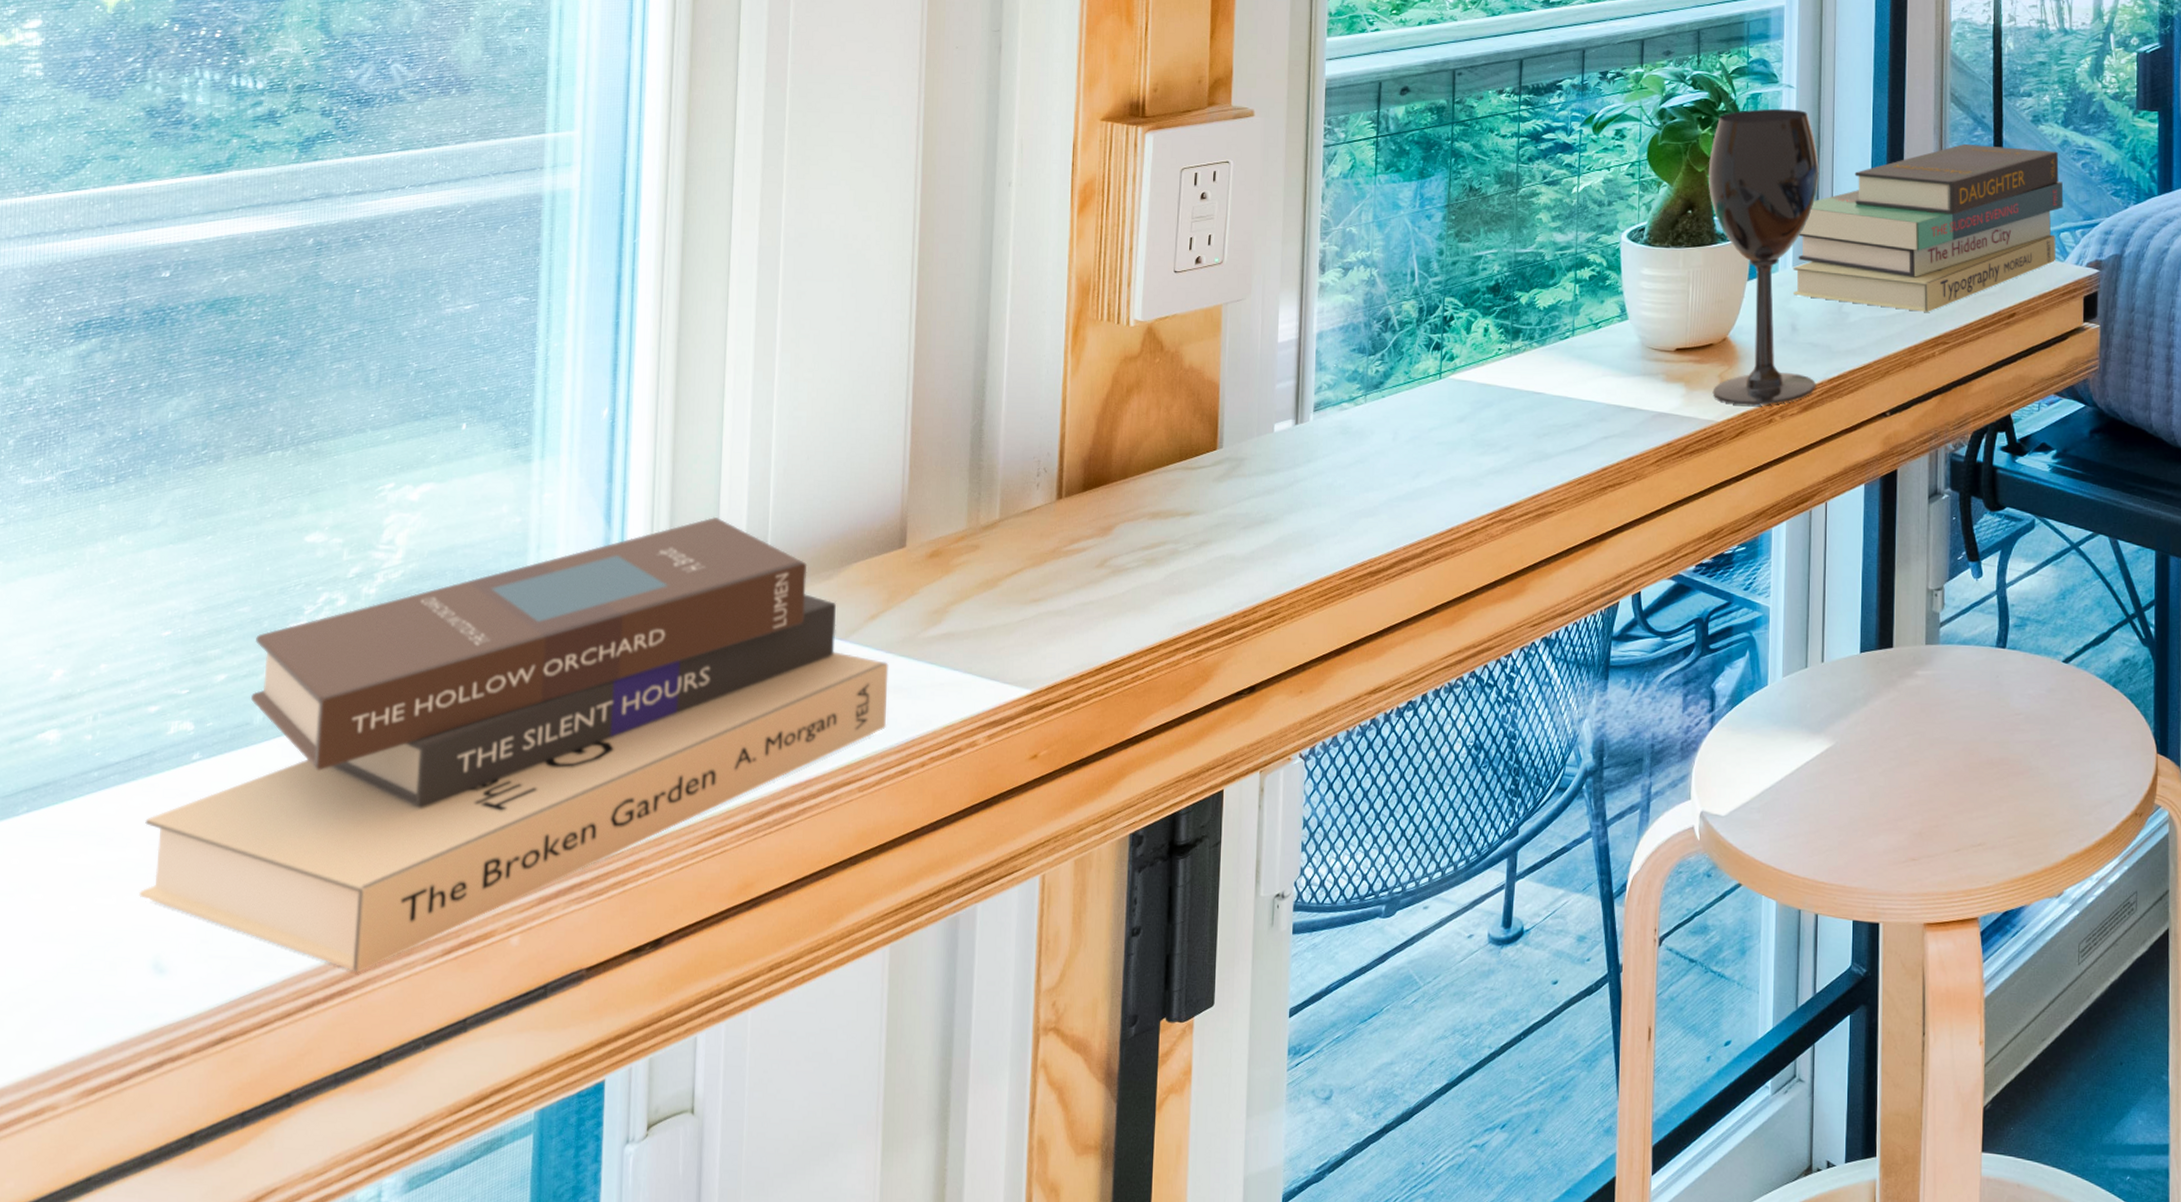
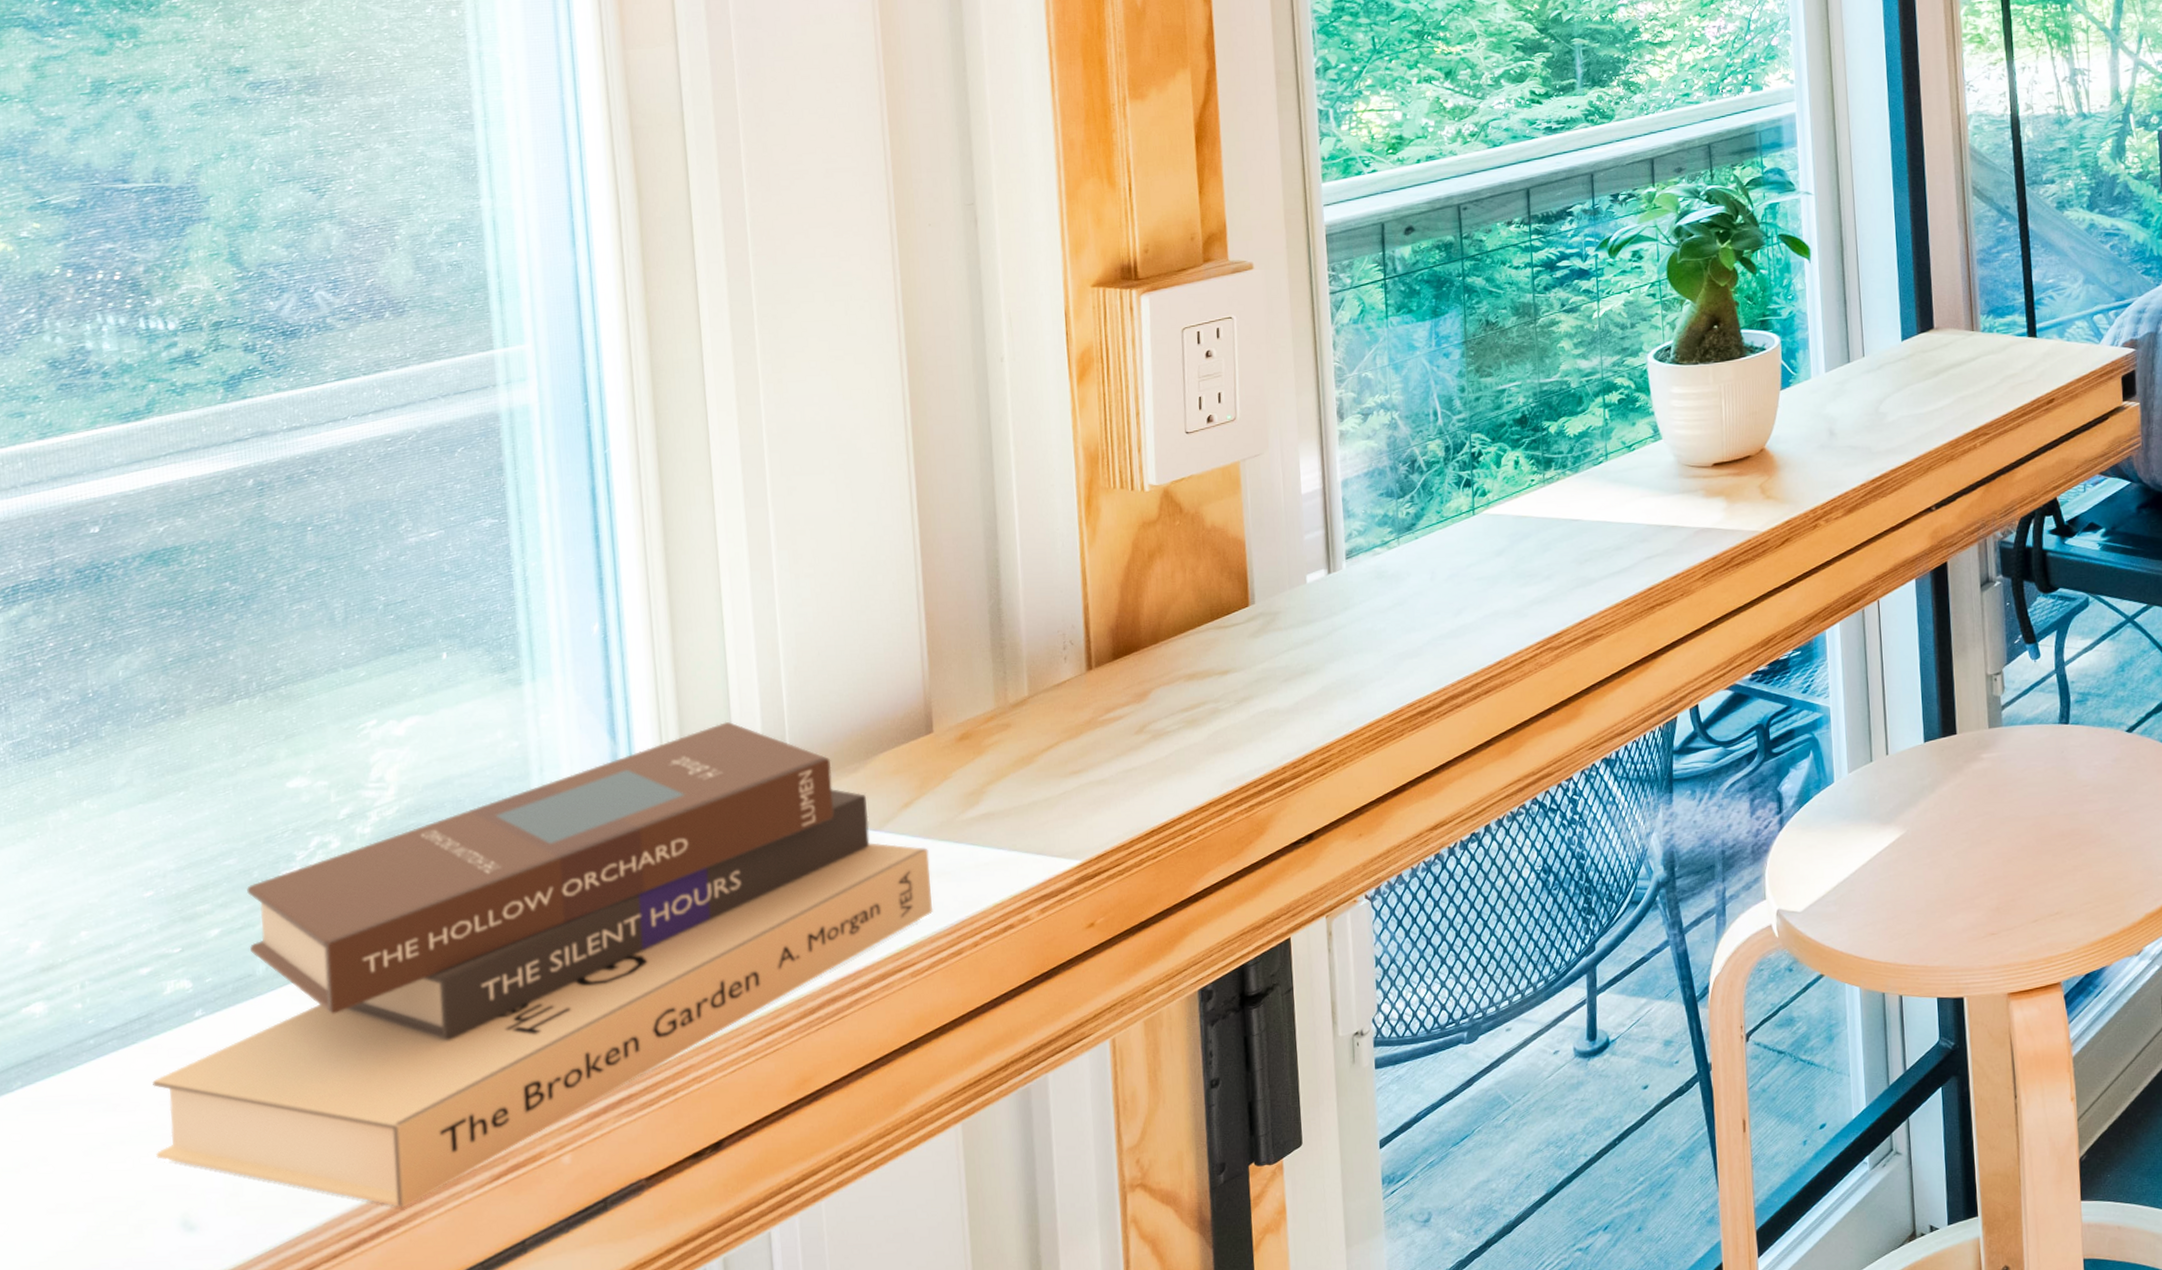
wine glass: present [1708,108,1819,406] -> none [1731,215,1859,513]
books: present [1792,144,2064,312] -> none [1825,235,2095,406]

